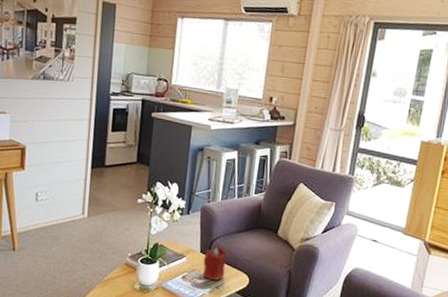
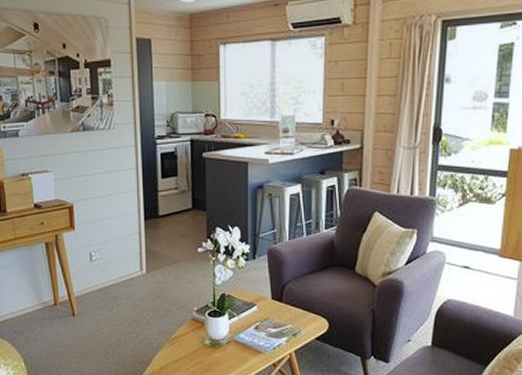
candle: present [203,247,227,281] -> none [276,291,300,329]

